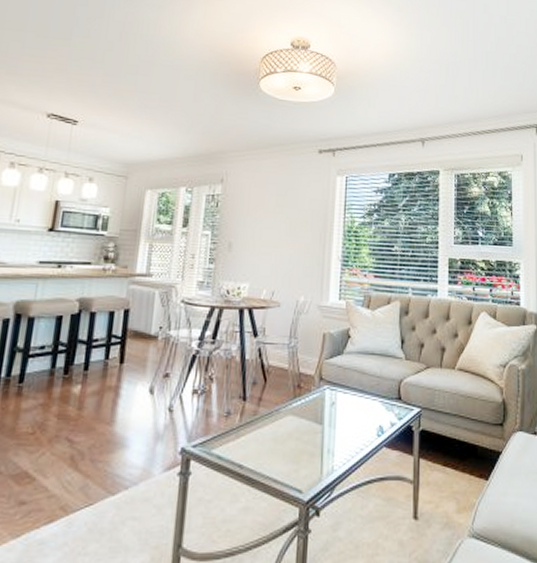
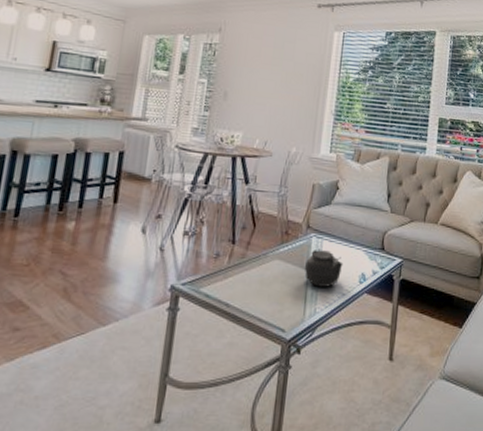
teapot: none [319,403,360,442] -> present [304,250,343,287]

